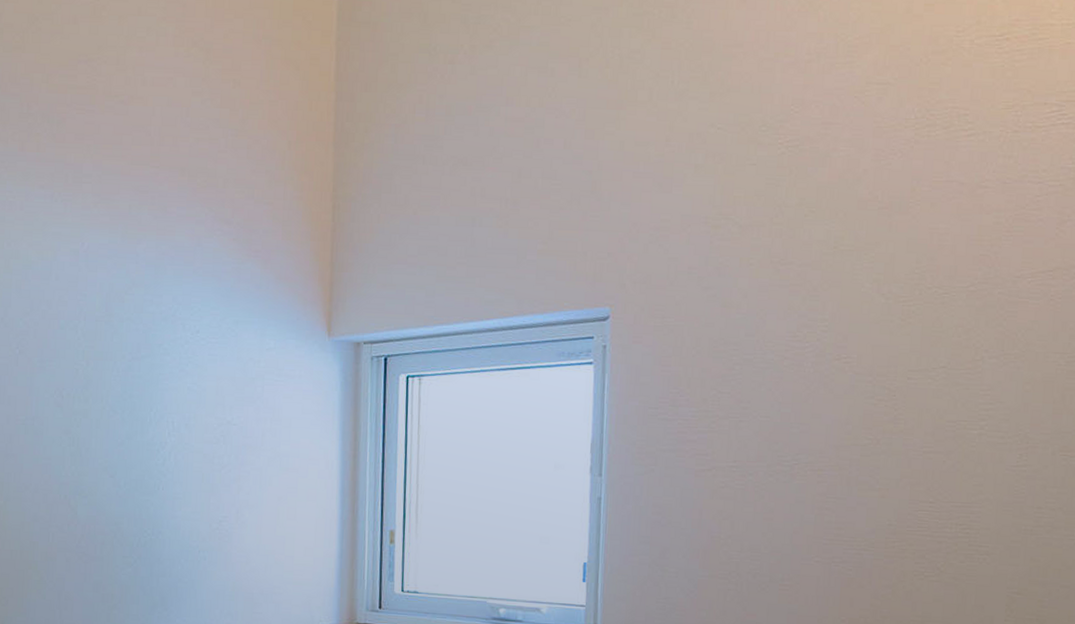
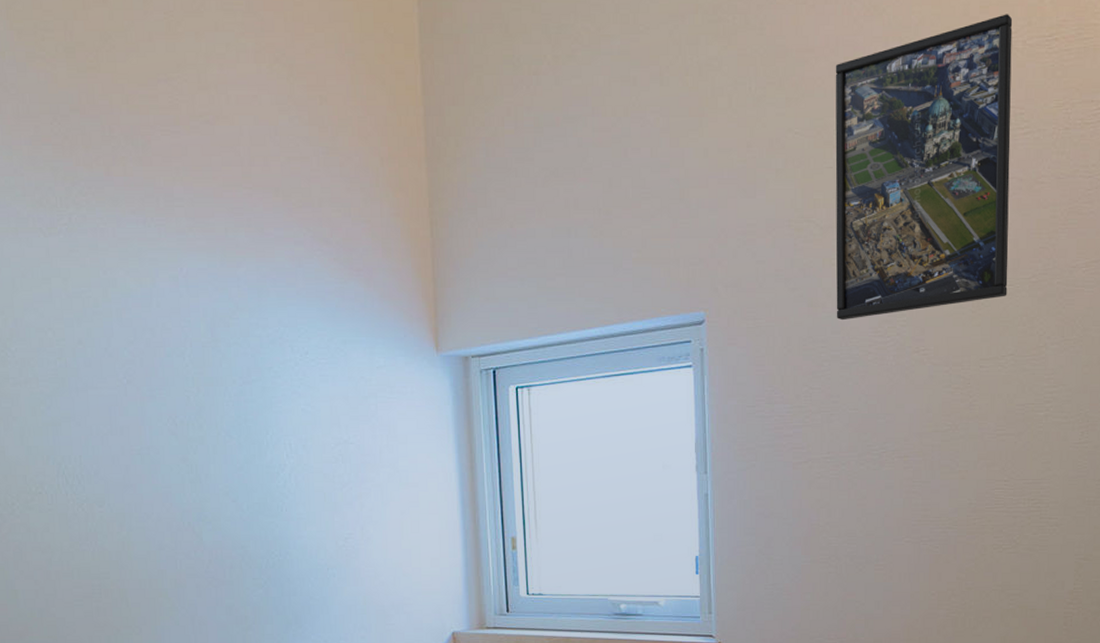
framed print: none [751,12,960,323] -> present [835,14,1013,321]

